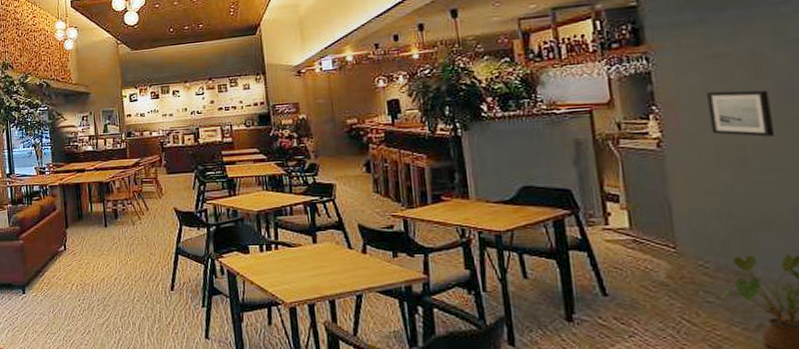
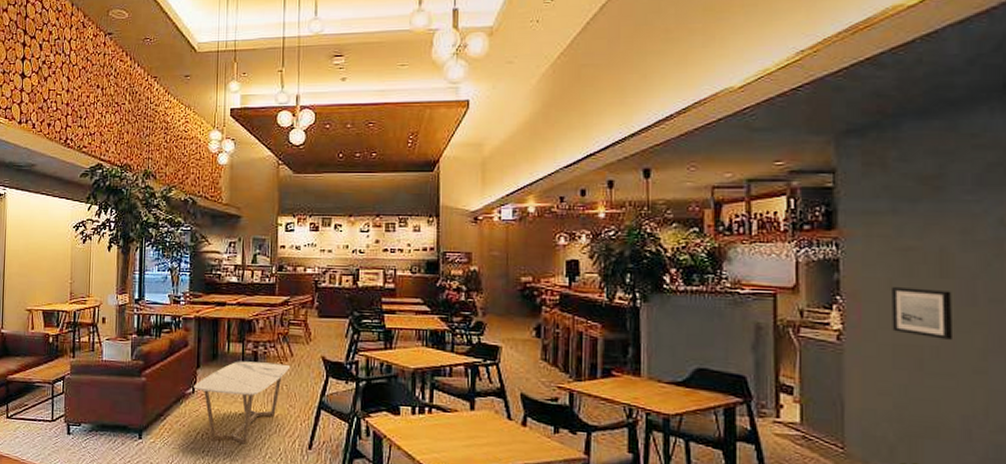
coffee table: none [65,217,147,291] -> present [194,361,290,444]

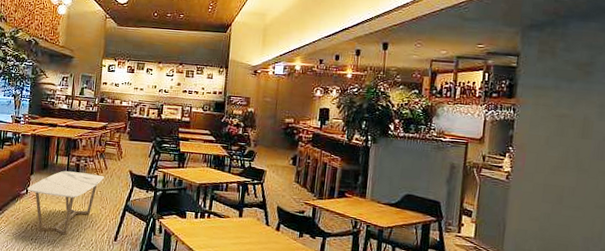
wall art: present [892,287,954,340] -> none [545,143,588,183]

